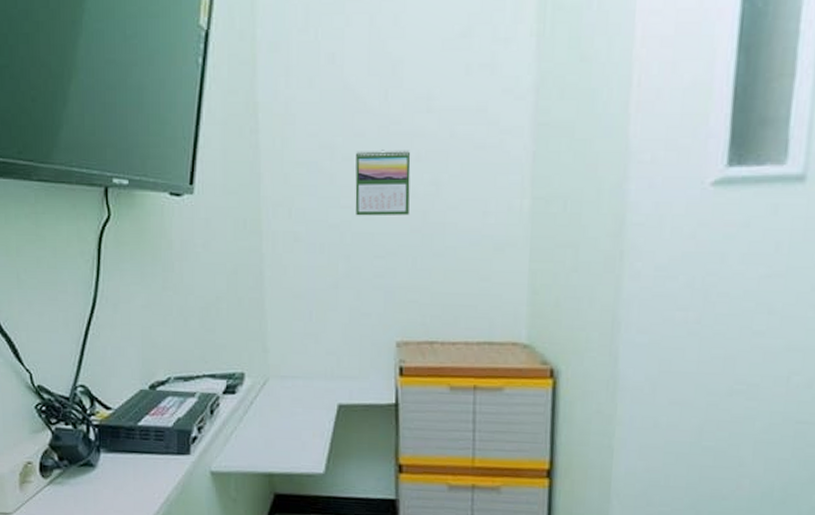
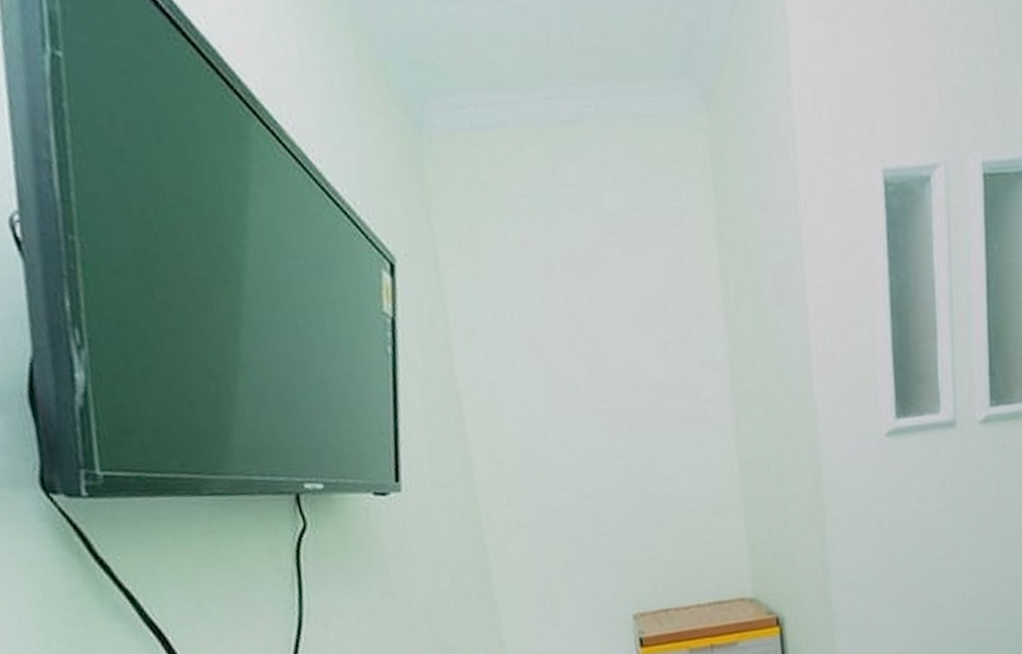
calendar: present [355,150,411,216] -> none [569,426,629,496]

